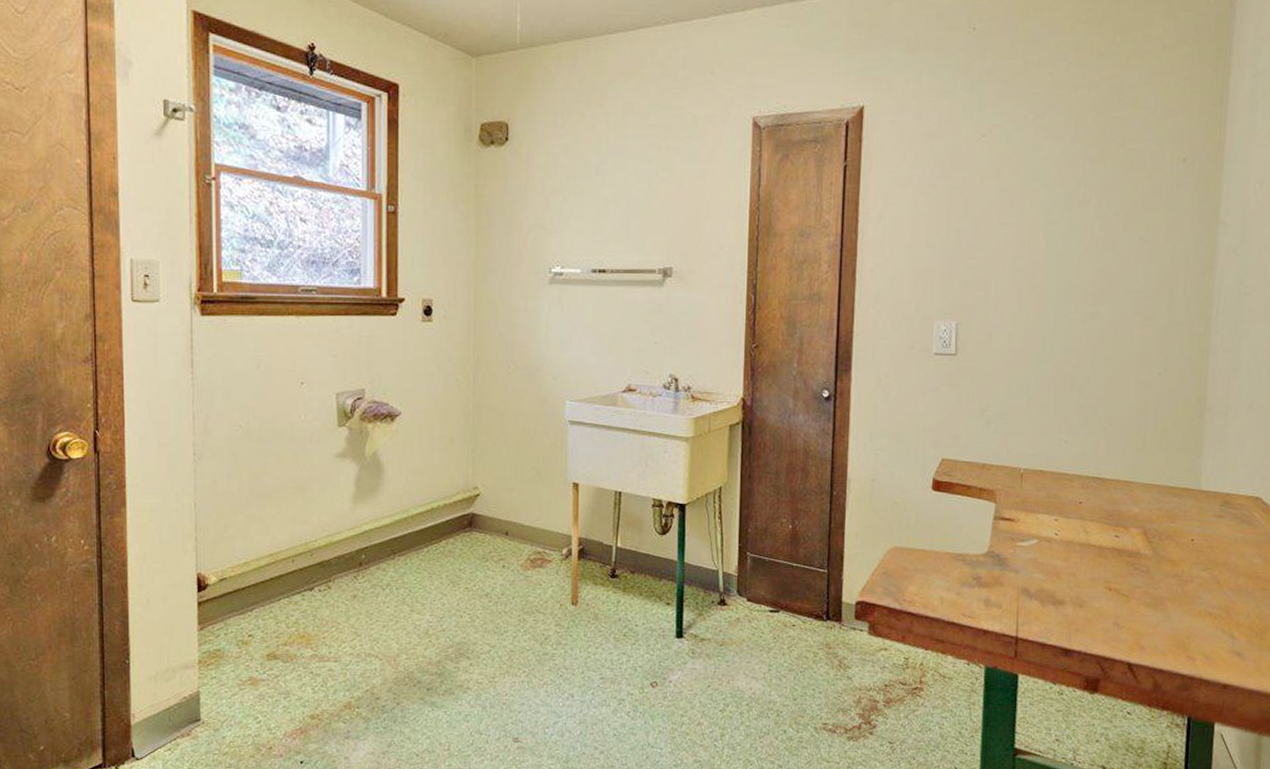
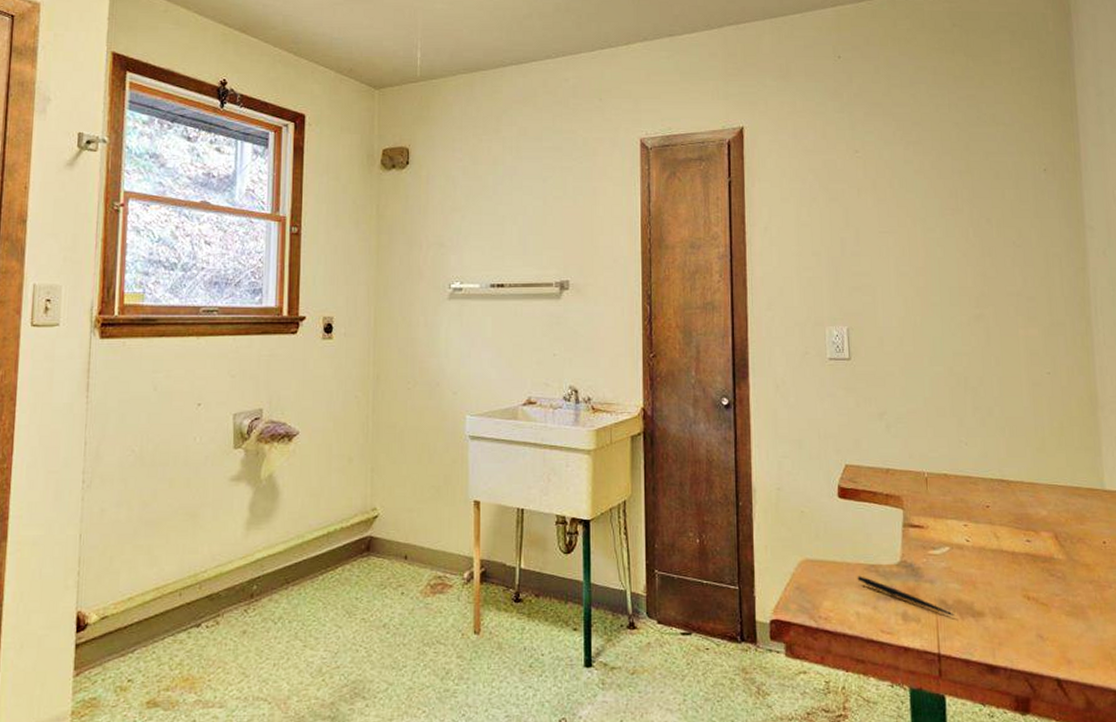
pen: none [945,564,1036,604] -> present [858,576,954,617]

